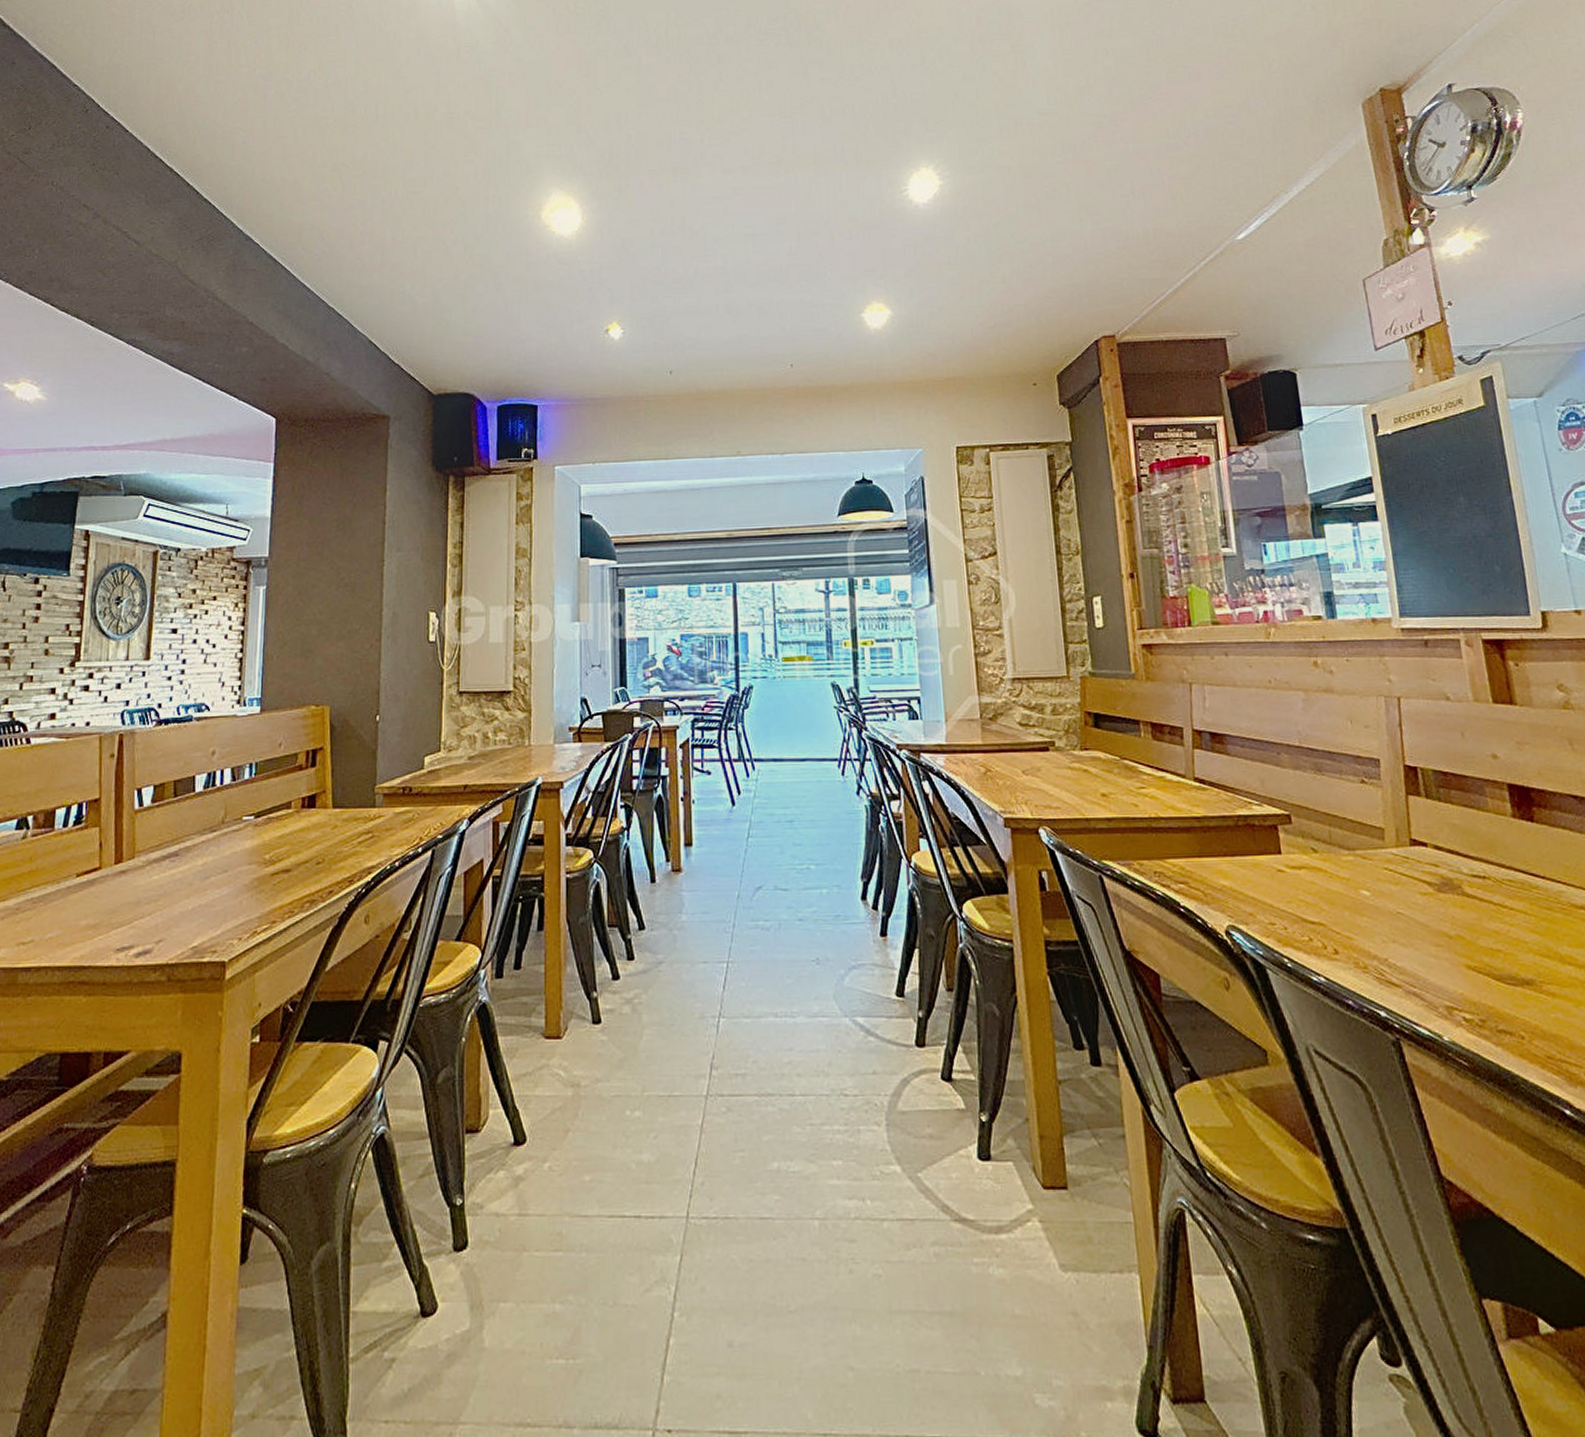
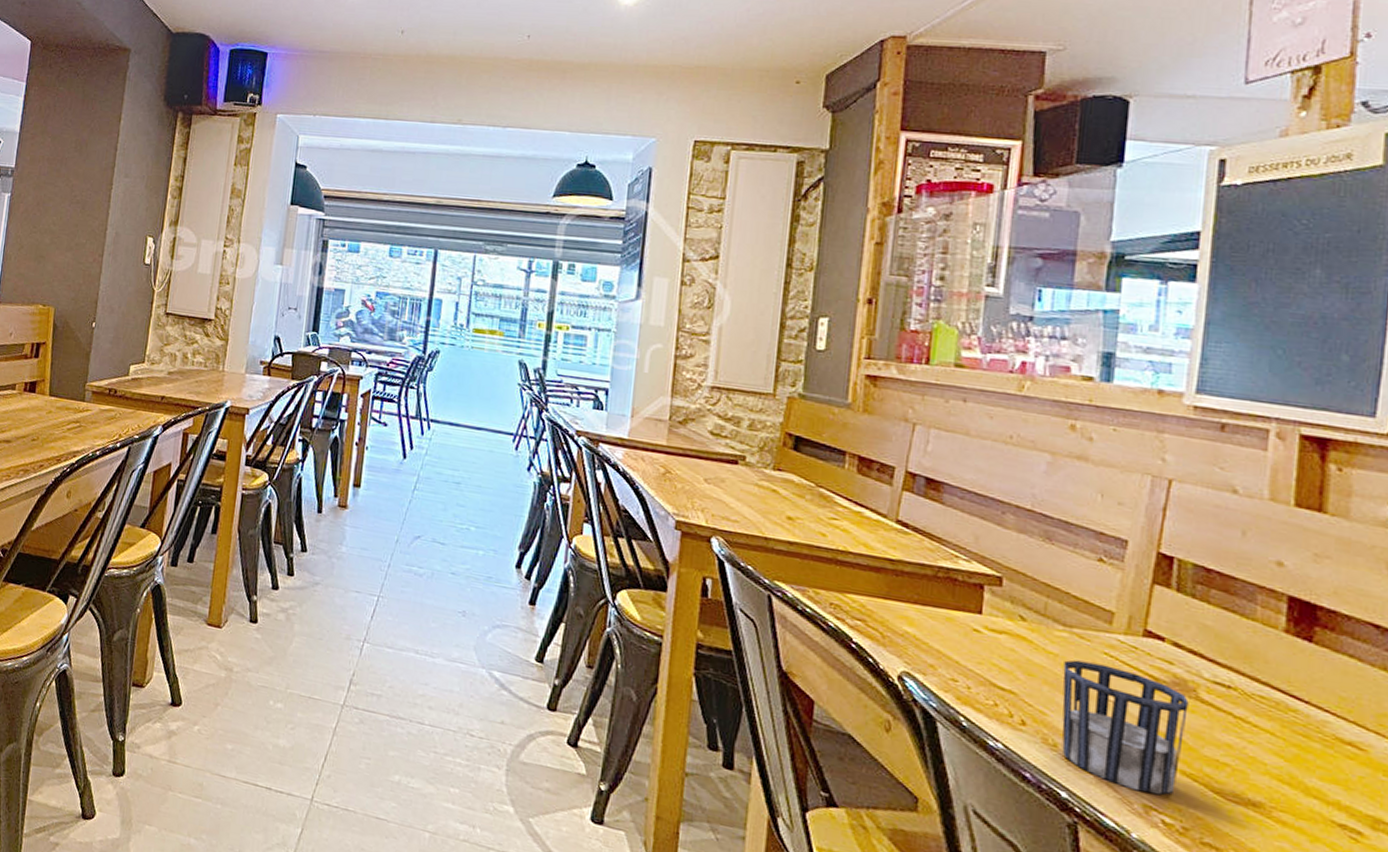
cup: none [1355,879,1467,995] -> present [1062,660,1189,796]

